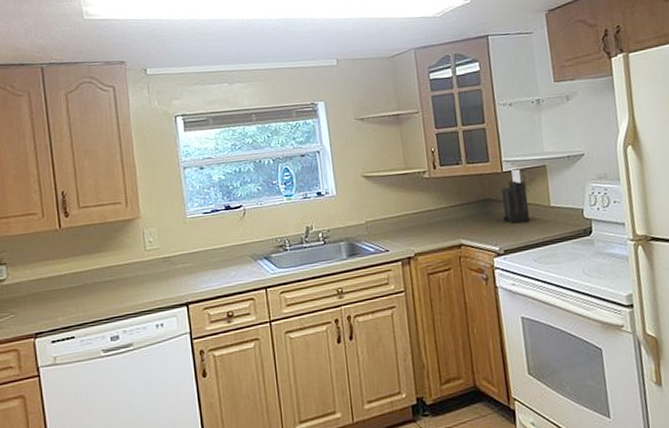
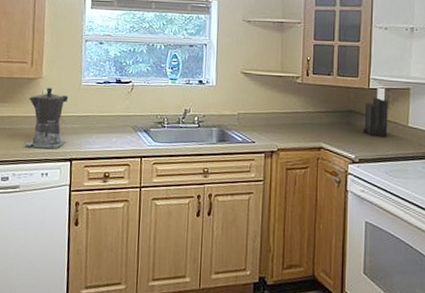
coffee maker: none [128,226,179,298] -> present [24,87,69,148]

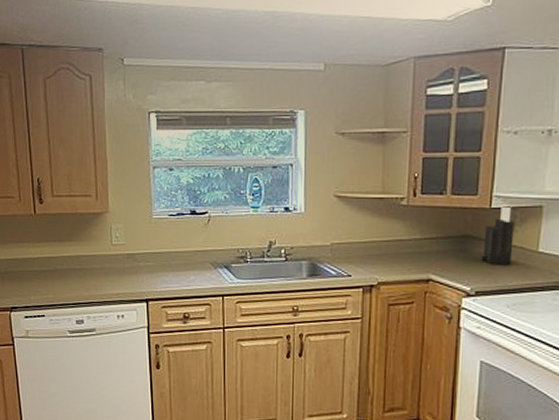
coffee maker: present [24,87,69,148] -> none [96,222,140,289]

